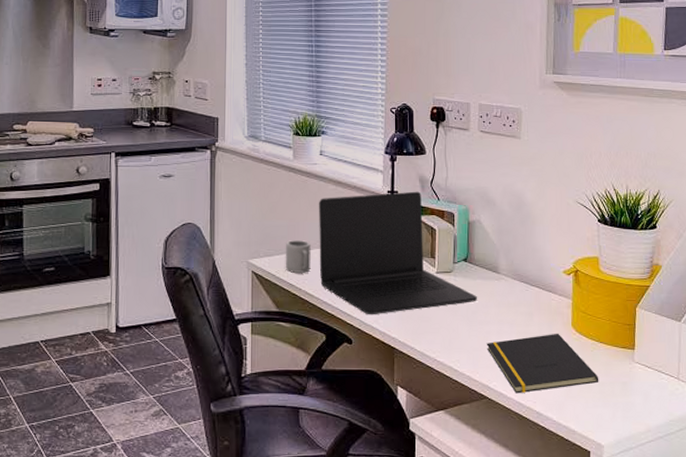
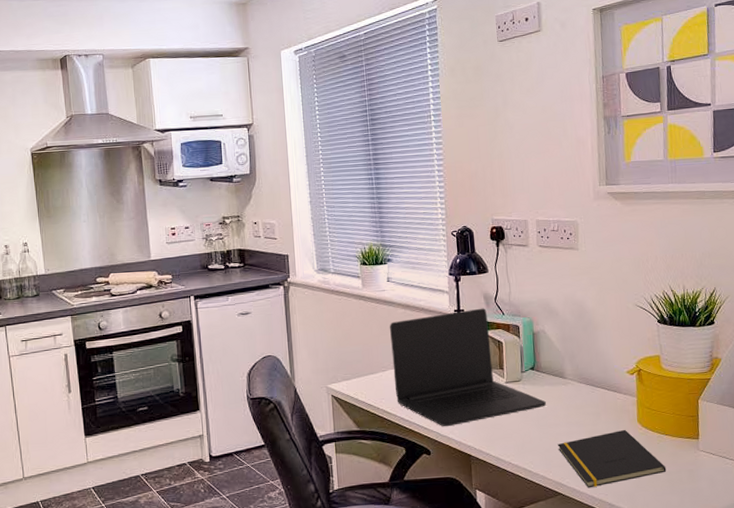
cup: present [285,240,311,273] -> none [361,363,387,394]

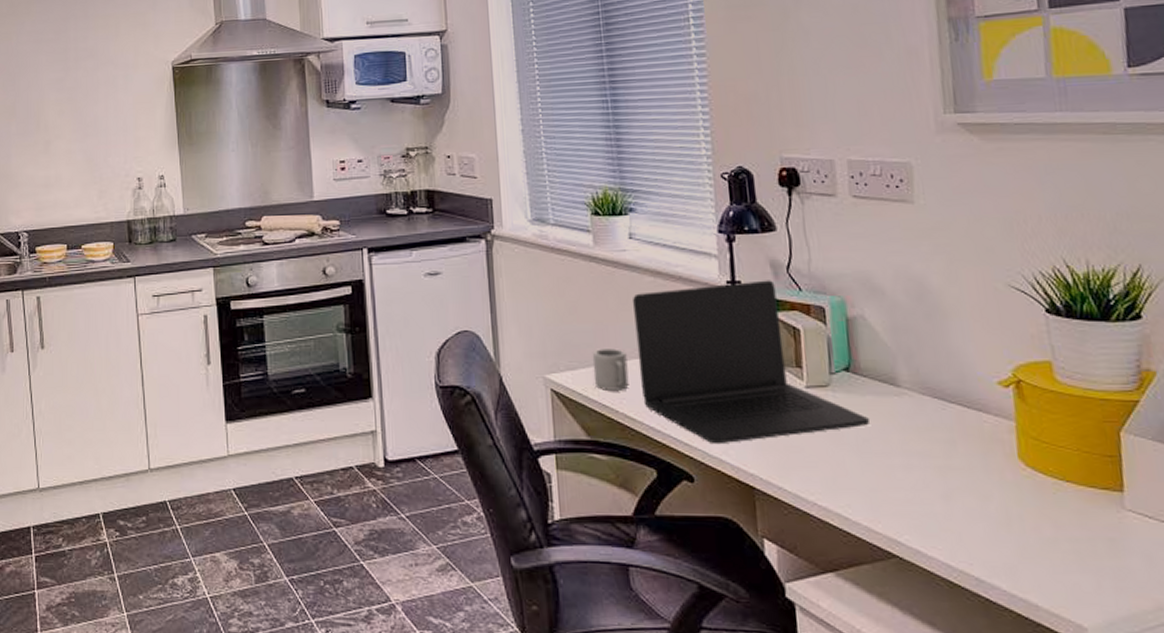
cup: none [361,363,387,394] -> present [592,349,629,390]
notepad: present [557,429,667,488] -> none [888,468,1071,552]

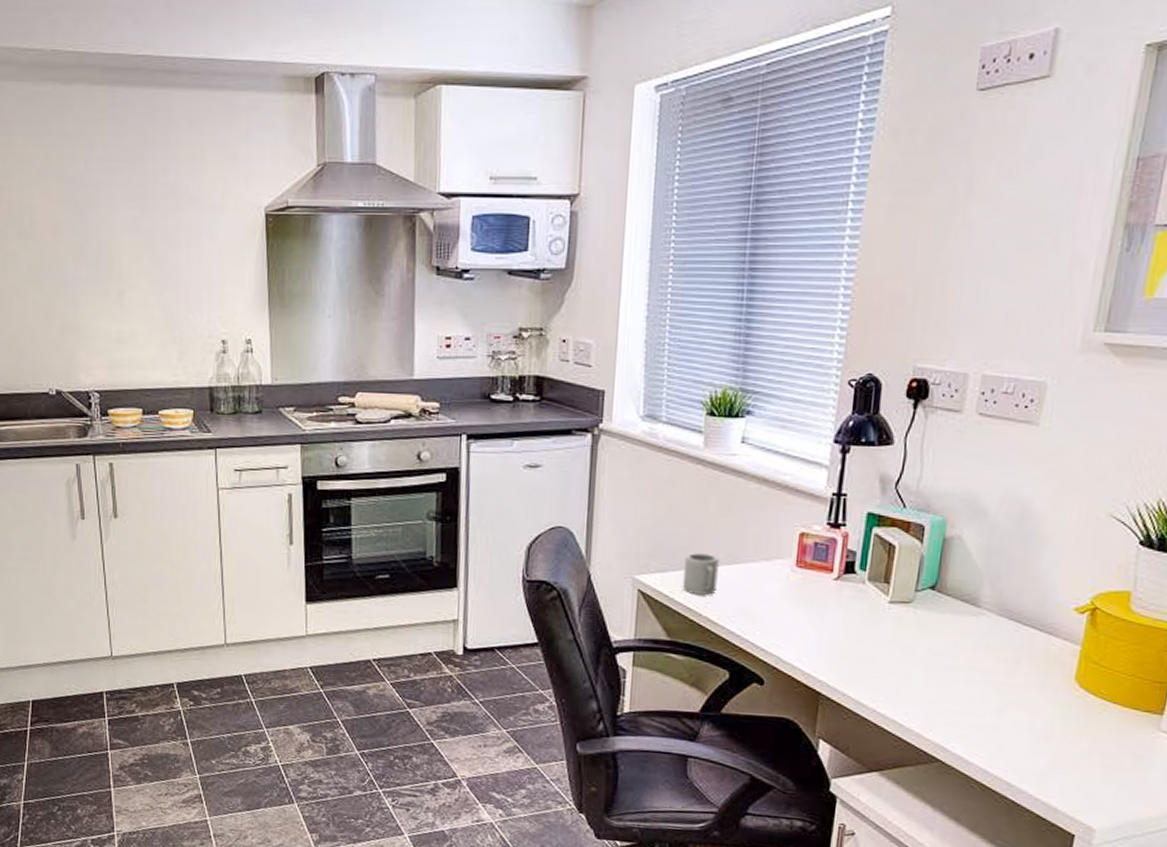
laptop: present [632,280,869,445] -> none [728,494,943,652]

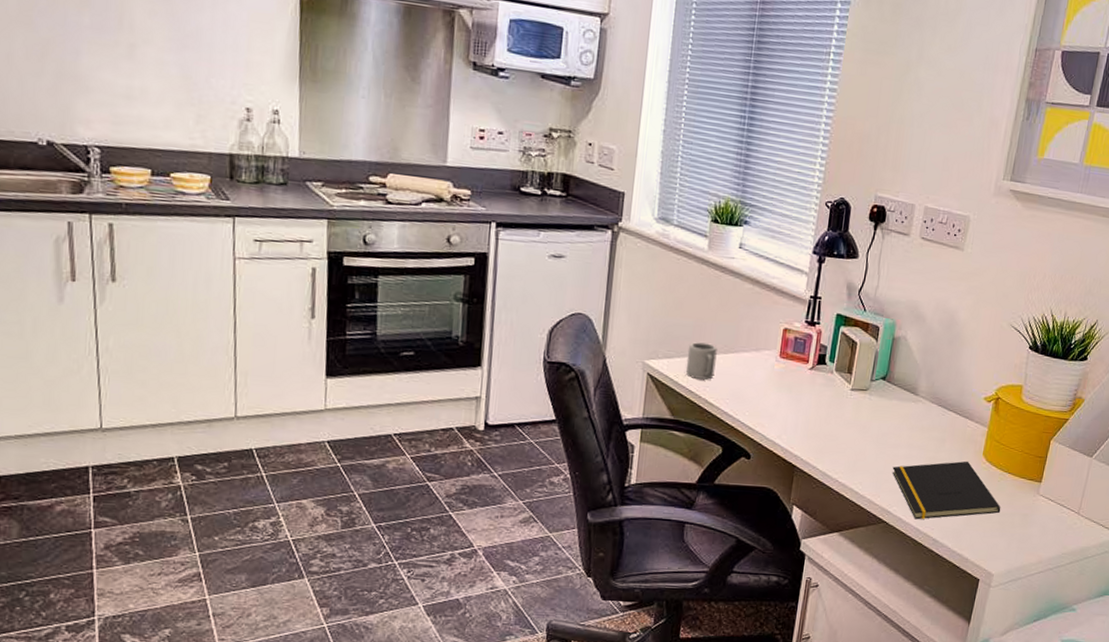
notepad: none [948,687,1104,759] -> present [892,461,1001,520]

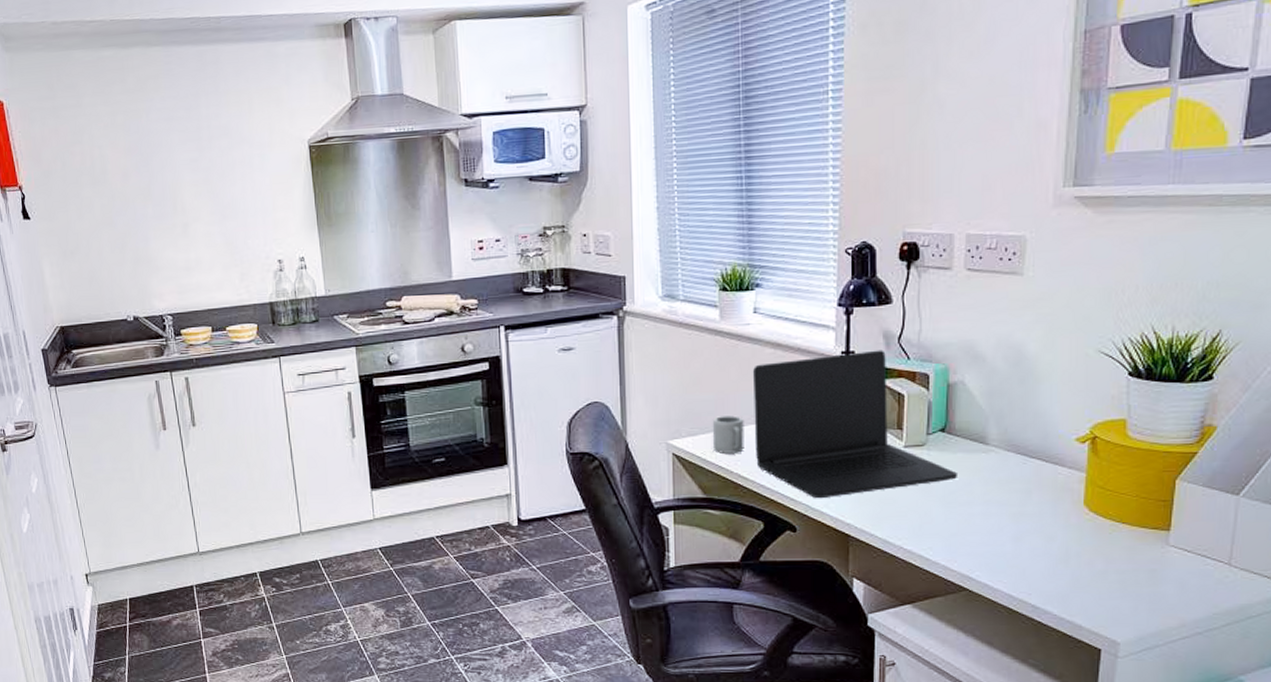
laptop: none [723,297,890,430] -> present [752,350,957,499]
notepad: present [892,461,1001,520] -> none [968,513,1118,585]

